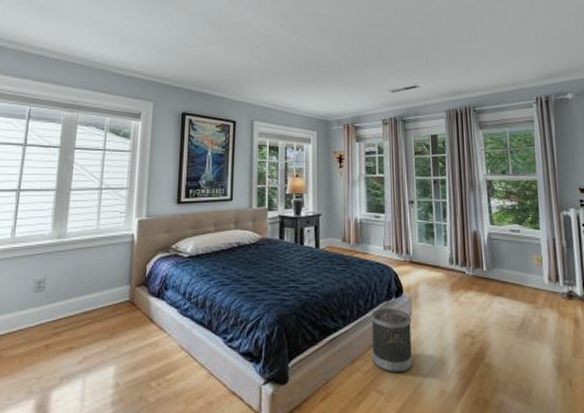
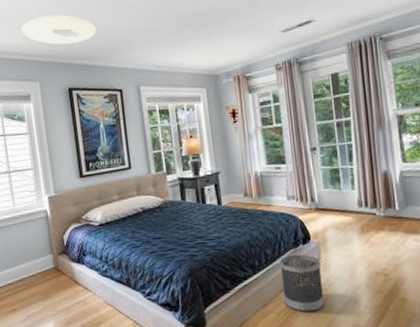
ceiling light: none [145,42,221,72] -> present [21,14,97,45]

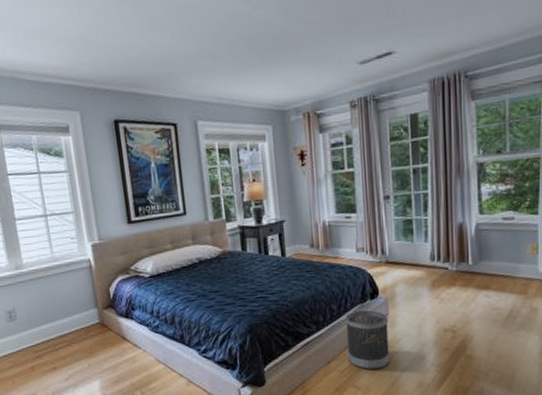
ceiling light: present [21,14,97,45] -> none [56,31,148,68]

